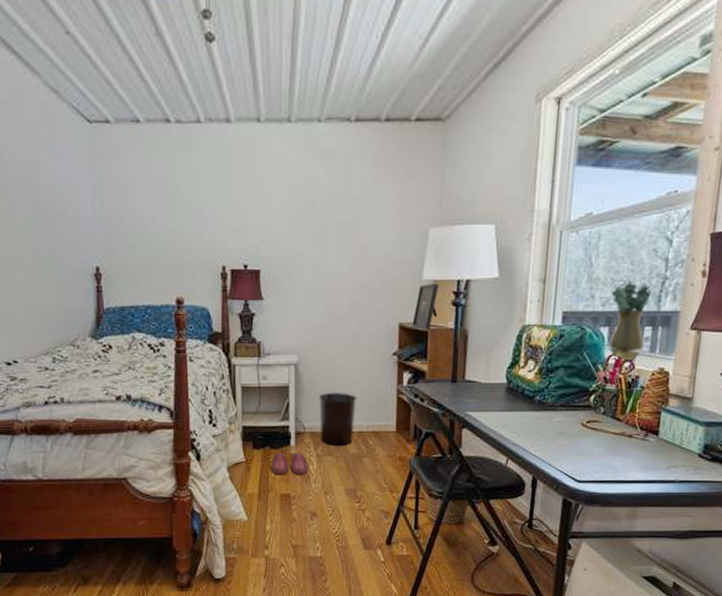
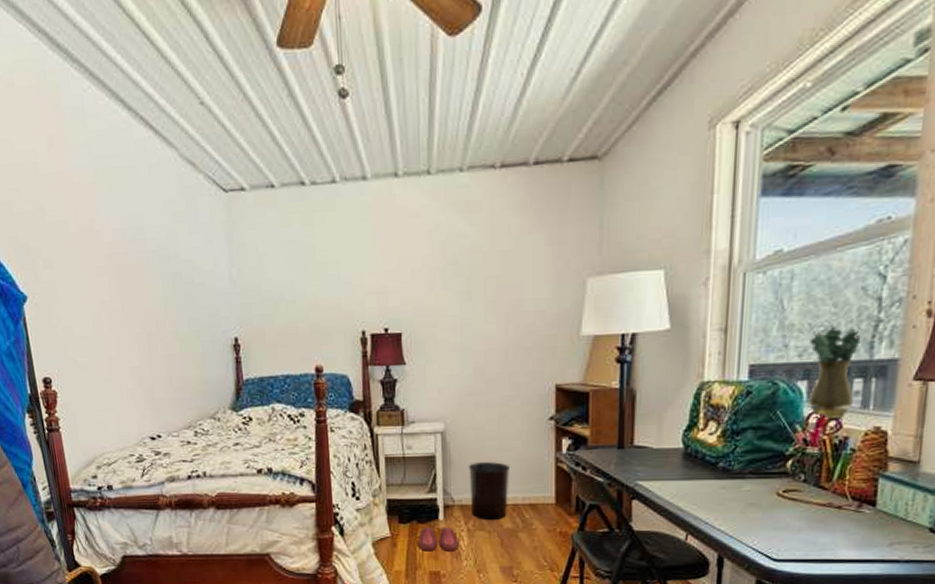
picture frame: present [412,283,439,330] -> none [571,339,601,391]

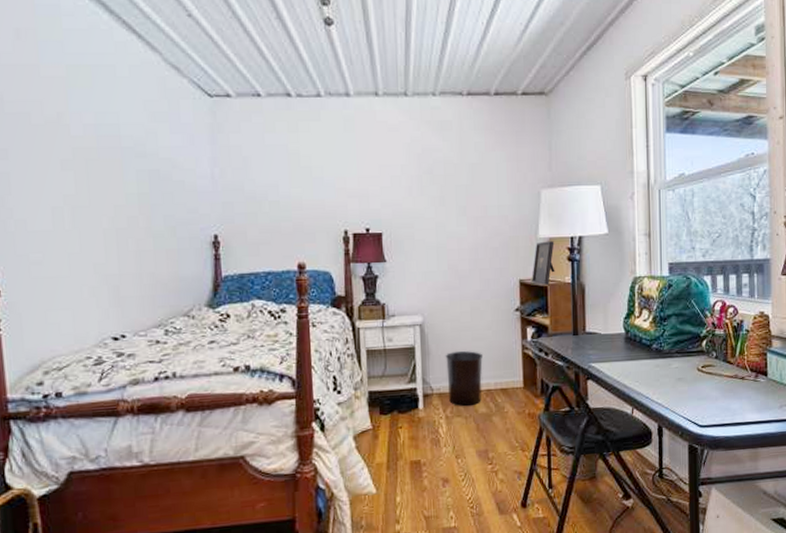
slippers: present [418,527,458,552] -> none [399,415,438,441]
picture frame: none [571,339,601,391] -> present [532,241,555,285]
vase: present [808,324,861,419] -> none [709,231,744,306]

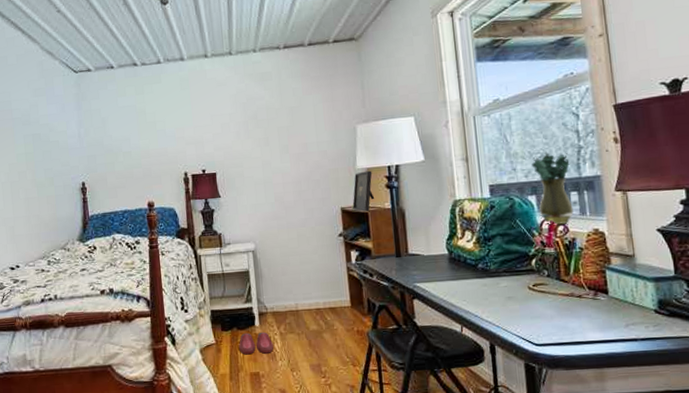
slippers: none [399,415,438,441] -> present [239,331,273,355]
waste bin: present [446,351,483,406] -> none [277,274,312,324]
vase: none [709,231,744,306] -> present [531,151,574,225]

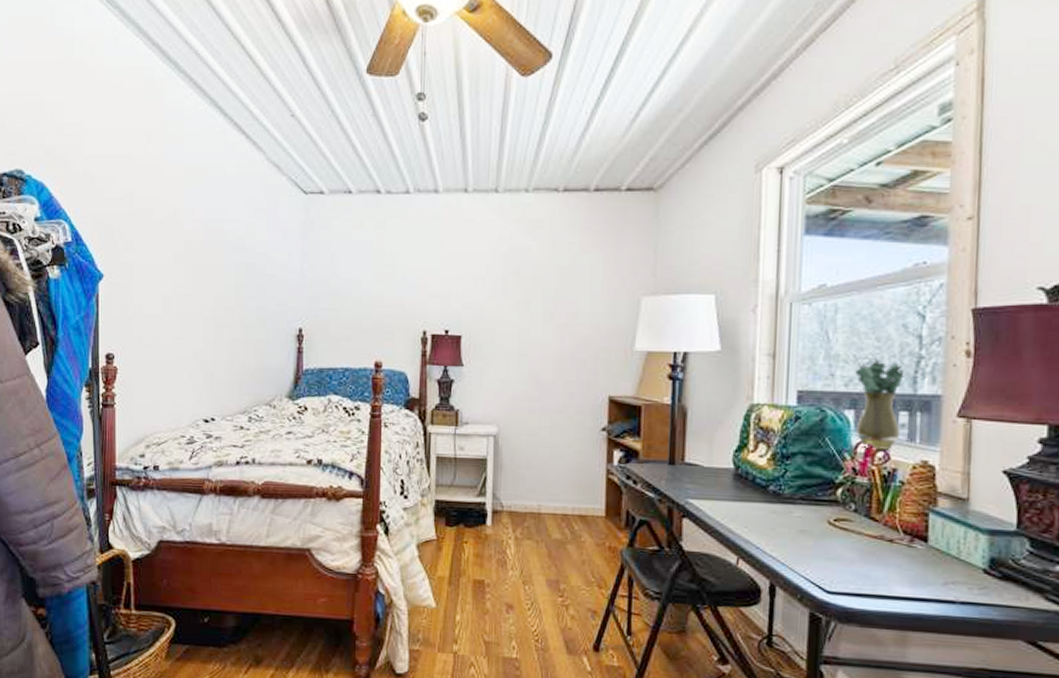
slippers: present [239,331,273,355] -> none [464,532,505,560]
picture frame: present [352,171,375,211] -> none [623,355,653,404]

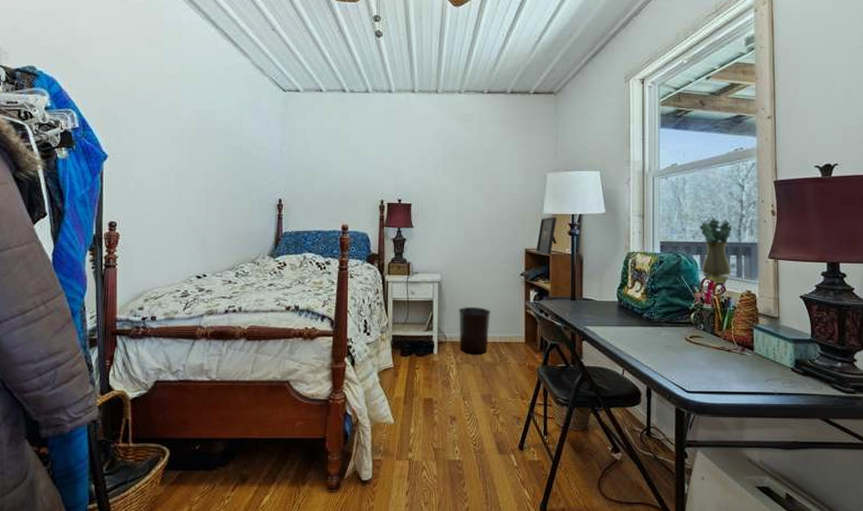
waste bin: none [520,469,560,529] -> present [459,307,490,354]
picture frame: none [623,355,653,404] -> present [536,217,557,255]

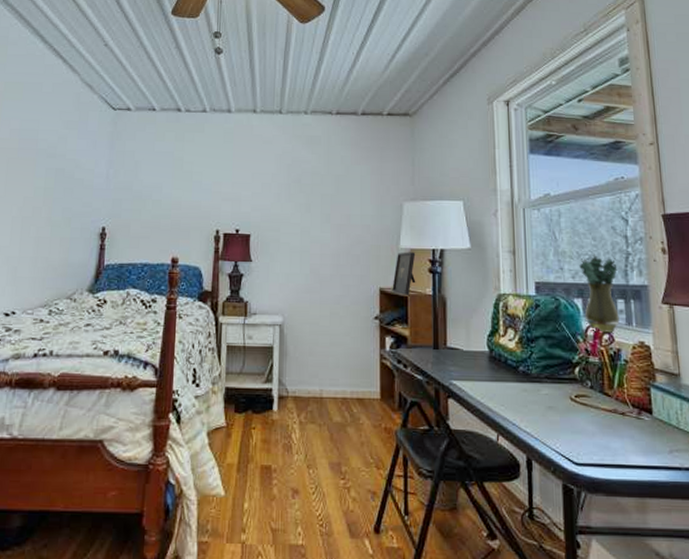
waste bin: present [459,307,490,354] -> none [303,355,339,413]

